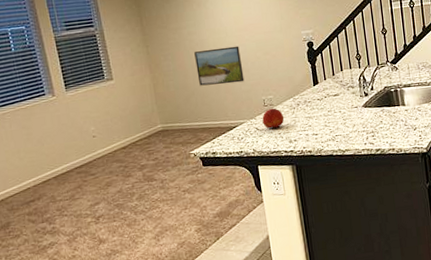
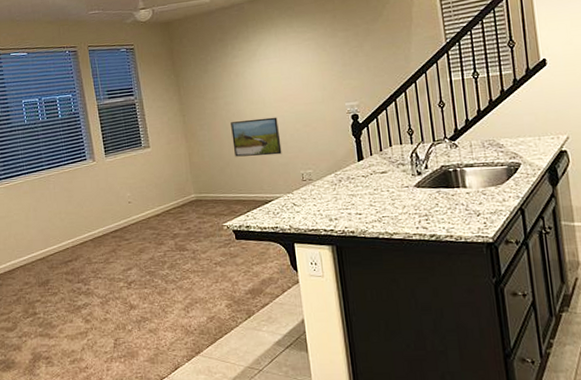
fruit: present [262,108,285,129] -> none [300,183,325,205]

